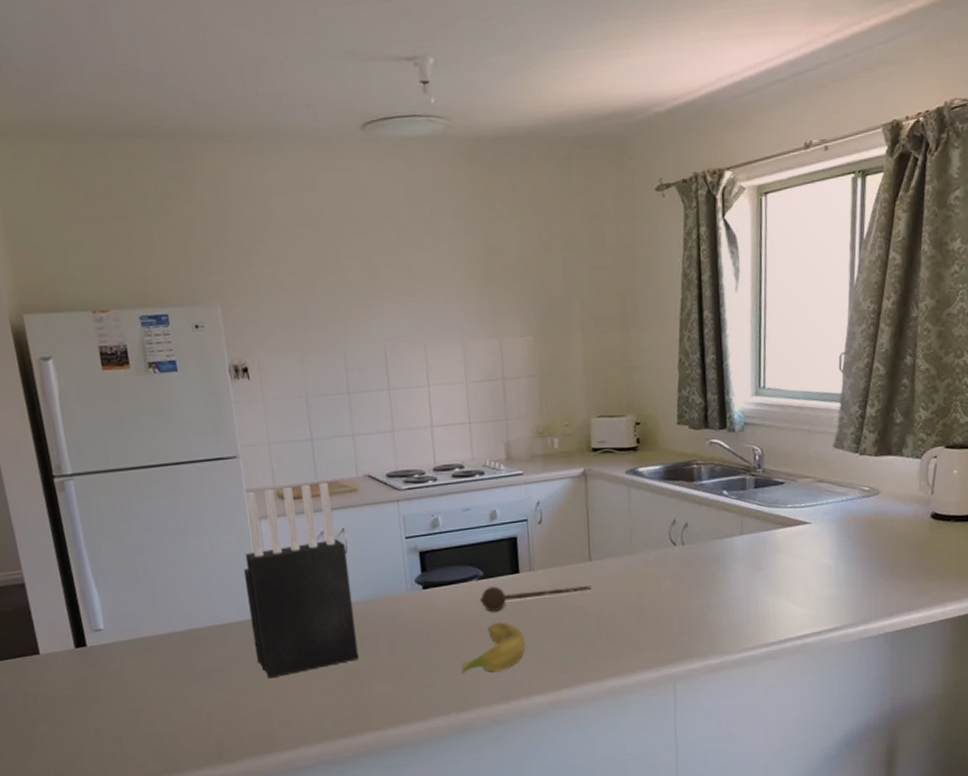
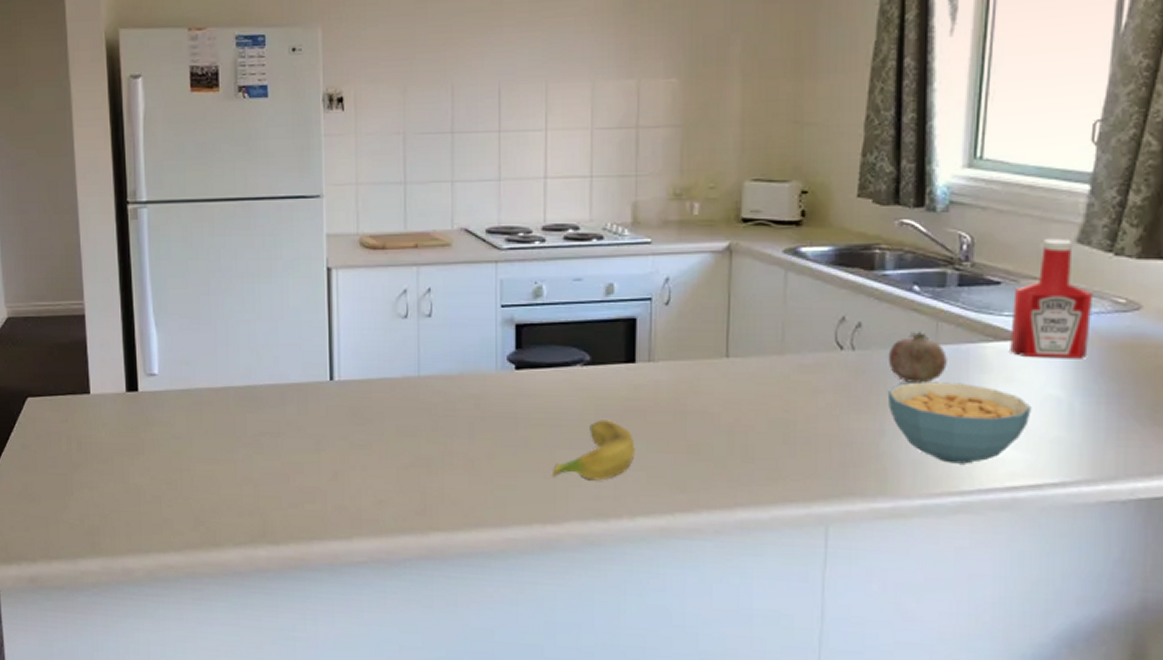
knife block: present [243,482,359,679] -> none [313,233,432,453]
spoon: present [479,585,592,612] -> none [583,375,726,407]
fruit: none [708,525,751,566] -> present [888,331,947,383]
cereal bowl: none [710,561,811,624] -> present [887,381,1032,464]
ketchup bottle: none [793,445,848,537] -> present [1010,238,1094,359]

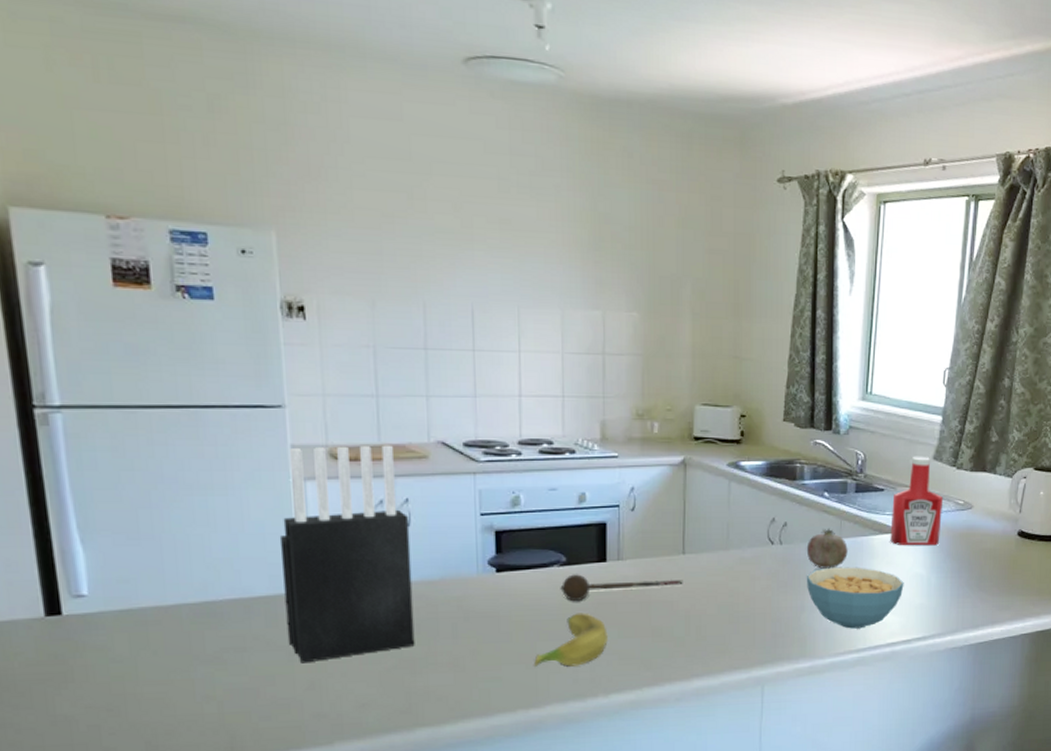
knife block: none [313,233,432,453] -> present [279,445,415,664]
spoon: none [583,375,726,407] -> present [560,574,683,602]

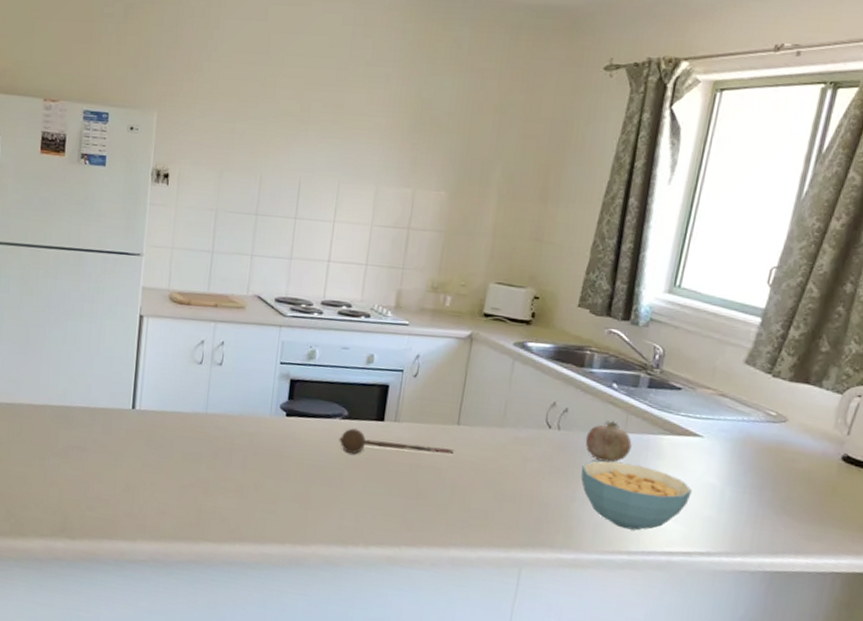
knife block: present [279,445,415,664] -> none [116,290,222,470]
banana: present [534,613,608,667] -> none [306,464,376,514]
ketchup bottle: present [890,456,944,546] -> none [681,357,752,457]

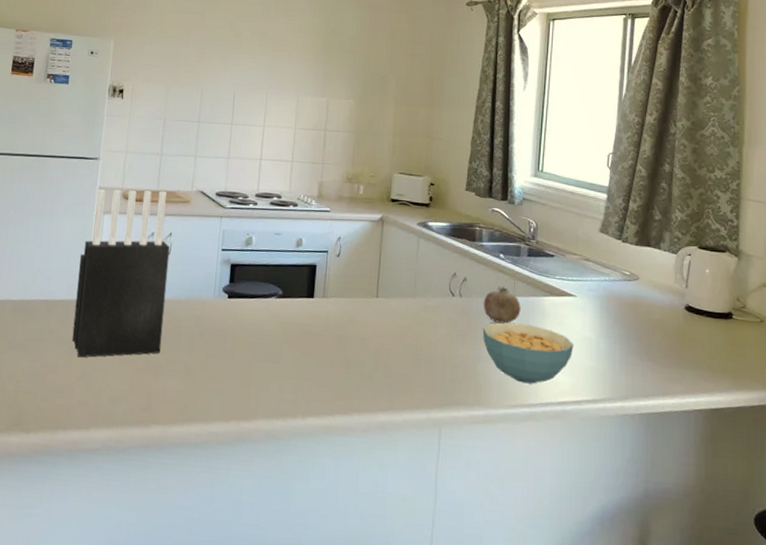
knife block: none [116,290,222,470] -> present [71,190,170,358]
spoon: present [339,428,454,455] -> none [275,306,375,330]

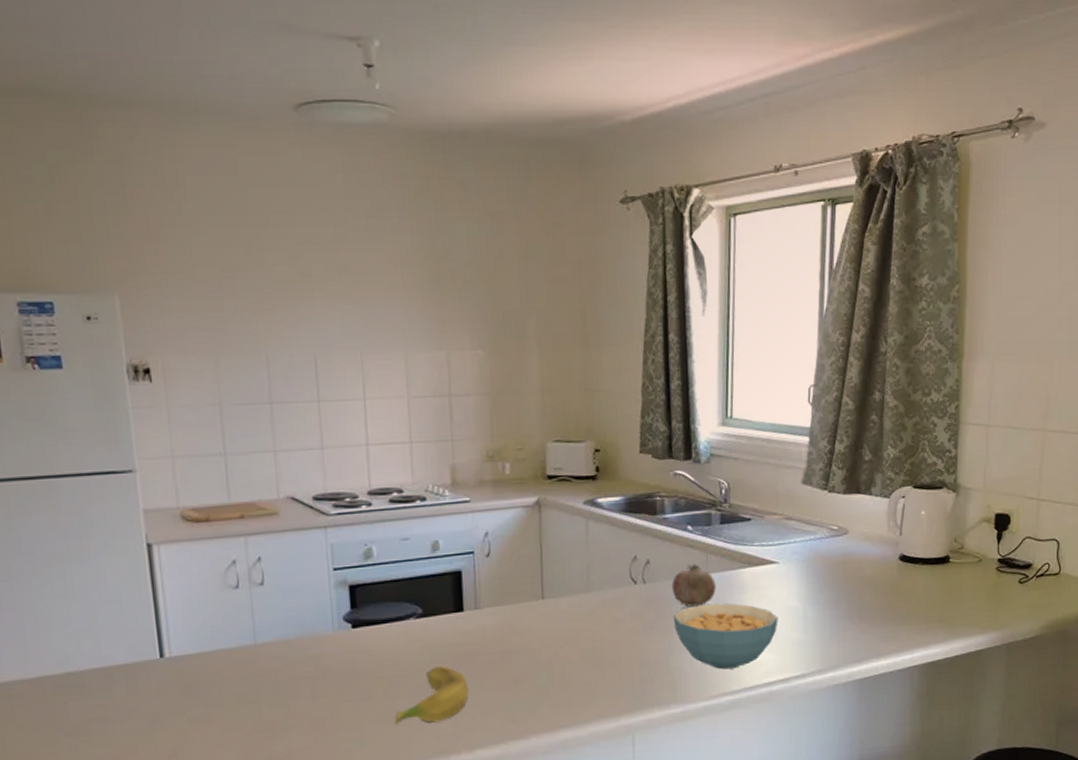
knife block: present [71,190,170,358] -> none [136,503,274,731]
banana: none [248,340,310,387] -> present [395,666,469,724]

